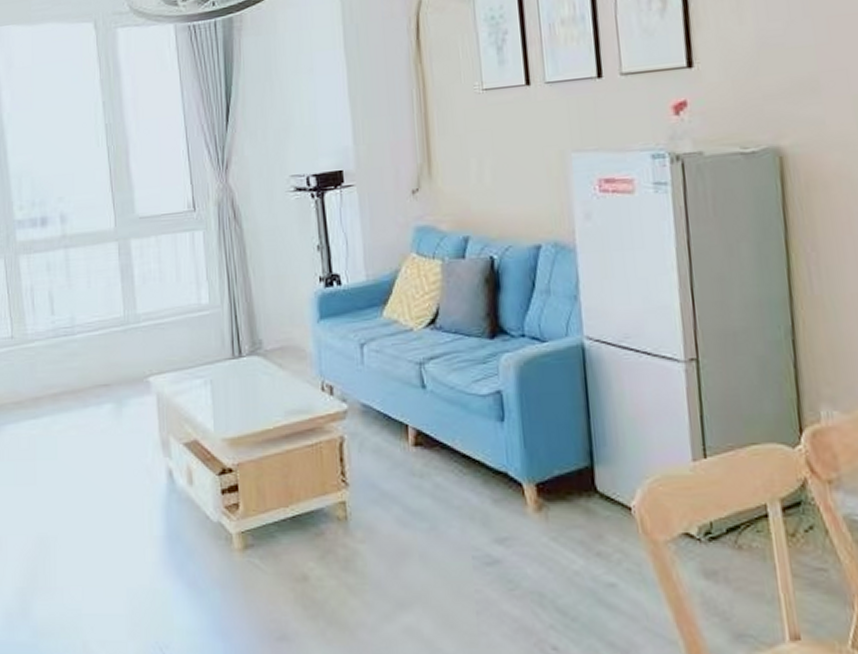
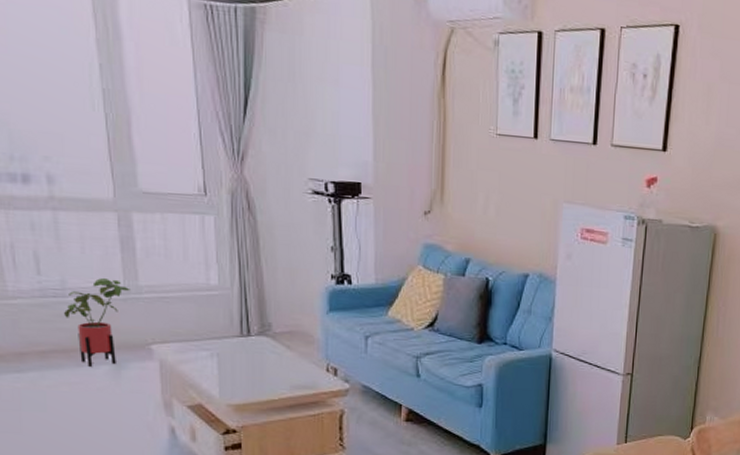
house plant: none [73,309,130,406] -> present [64,277,130,367]

